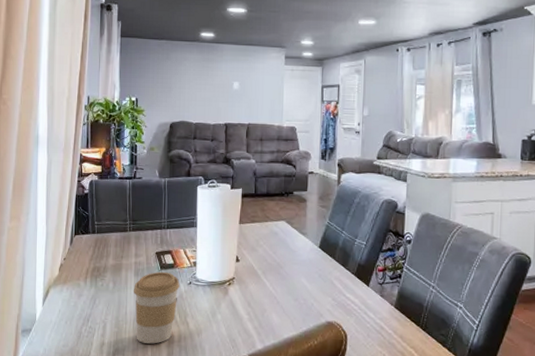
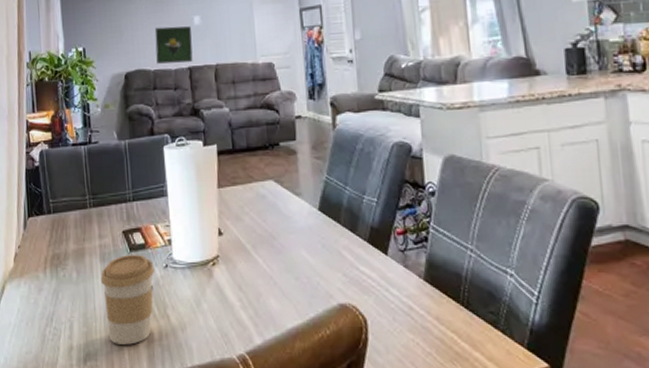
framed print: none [198,88,230,119] -> present [154,26,193,64]

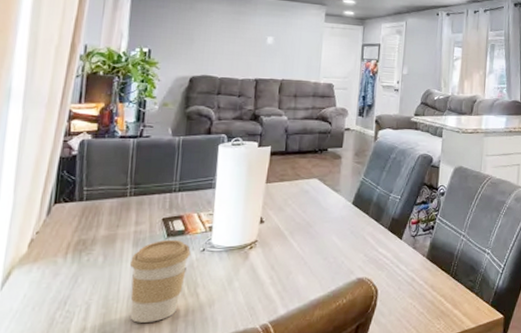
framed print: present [154,26,193,64] -> none [224,41,263,75]

